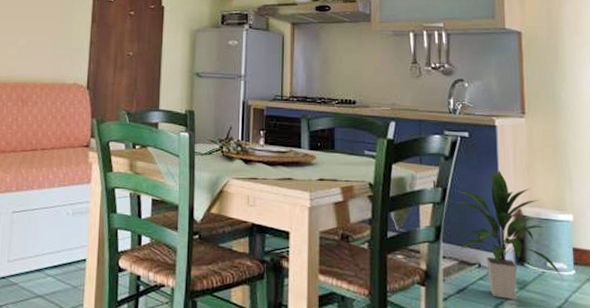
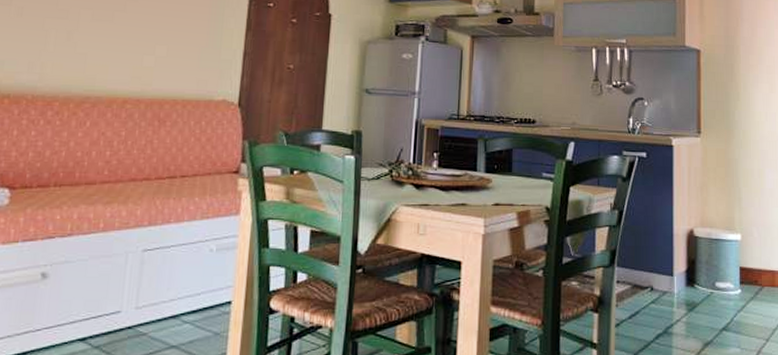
indoor plant: present [456,170,563,299] -> none [631,191,730,322]

